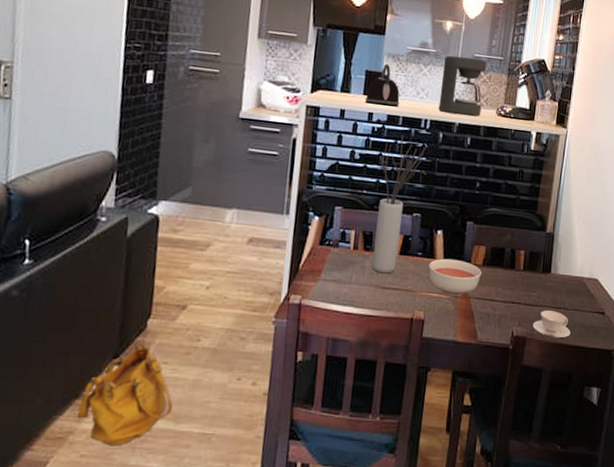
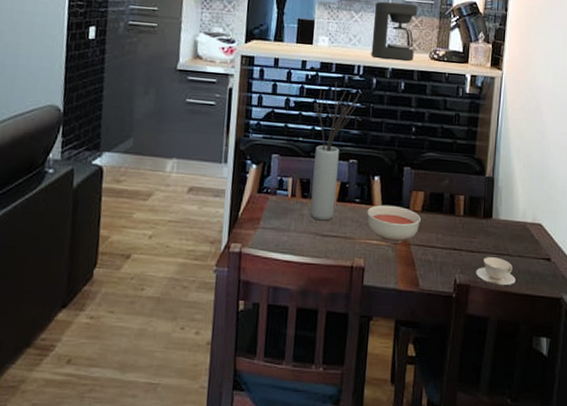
handbag: present [77,343,173,446] -> none [29,292,120,395]
kettle: present [365,63,400,108] -> none [298,11,332,55]

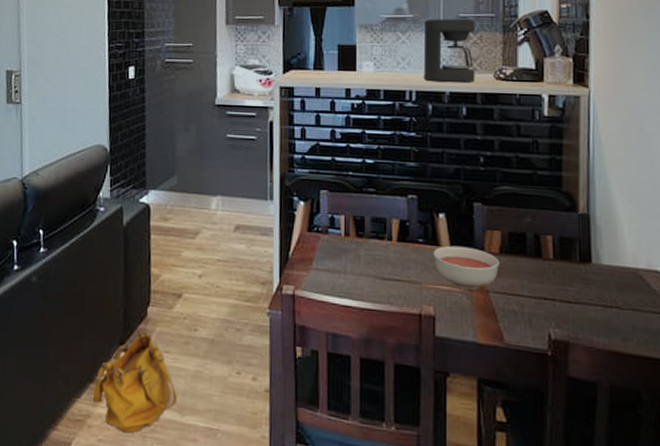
handbag: none [29,292,120,395] -> present [93,331,178,434]
vase: present [310,81,361,221] -> none [362,109,415,263]
teacup: present [476,257,515,286] -> none [576,309,630,345]

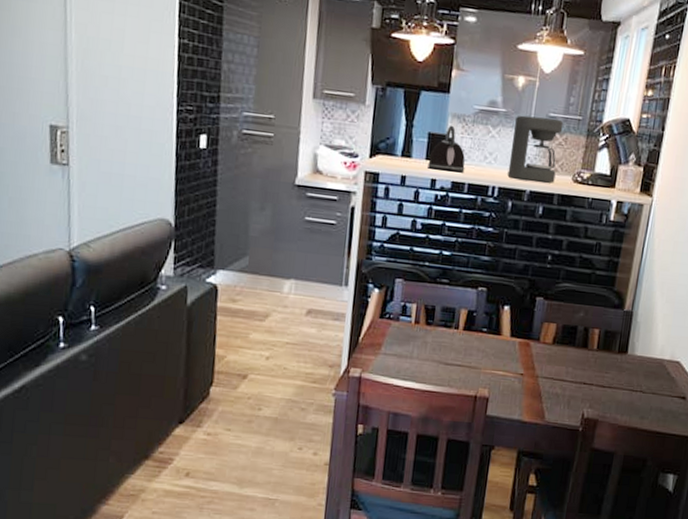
handbag: present [93,331,178,434] -> none [148,410,238,506]
kettle: none [341,35,378,81] -> present [428,125,465,174]
bowl: present [433,245,500,290] -> none [494,335,552,375]

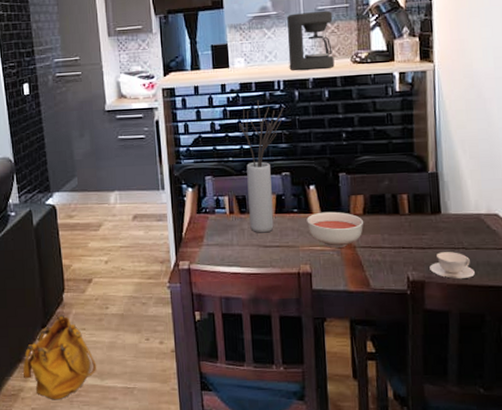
handbag: none [148,410,238,506] -> present [23,314,97,400]
kettle: present [428,125,465,174] -> none [215,35,249,77]
vase: none [434,203,494,350] -> present [239,99,284,233]
bowl: none [494,335,552,375] -> present [306,211,364,248]
teacup: none [605,392,647,422] -> present [430,252,475,279]

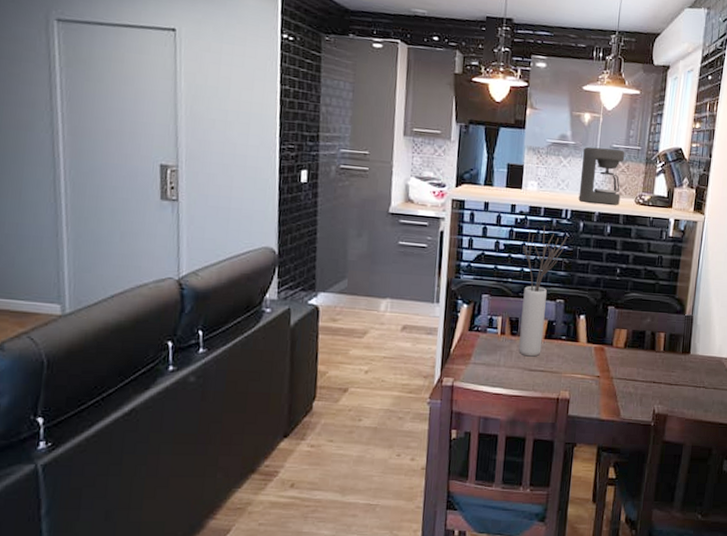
handbag: present [23,314,97,400] -> none [254,423,340,516]
bowl: present [306,211,364,248] -> none [572,341,624,377]
teacup: present [430,252,475,279] -> none [673,389,710,415]

